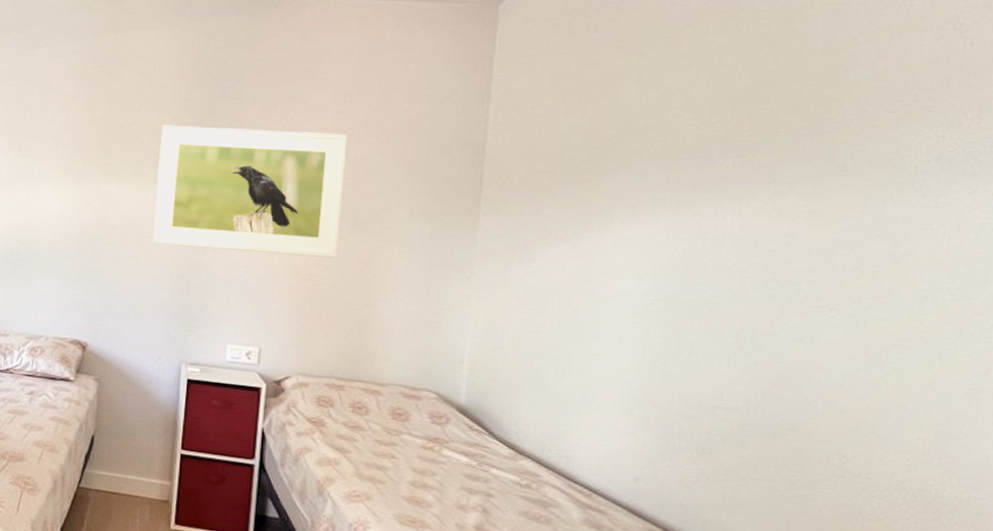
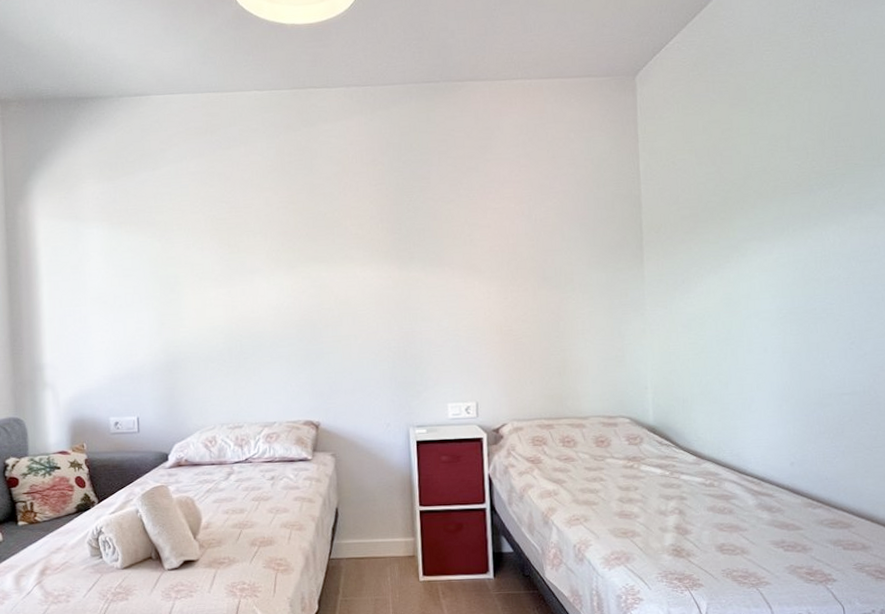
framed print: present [152,125,347,258] -> none [361,200,532,320]

